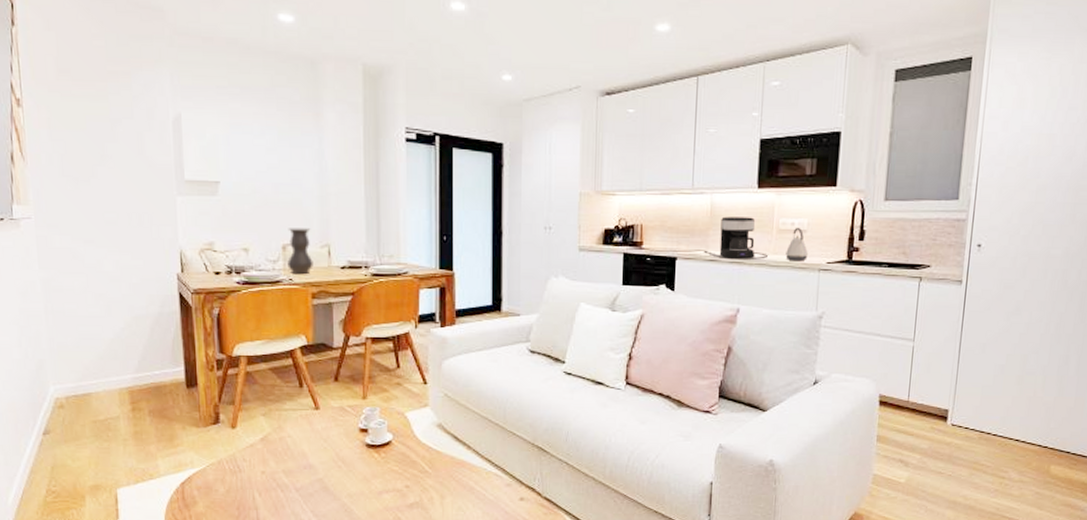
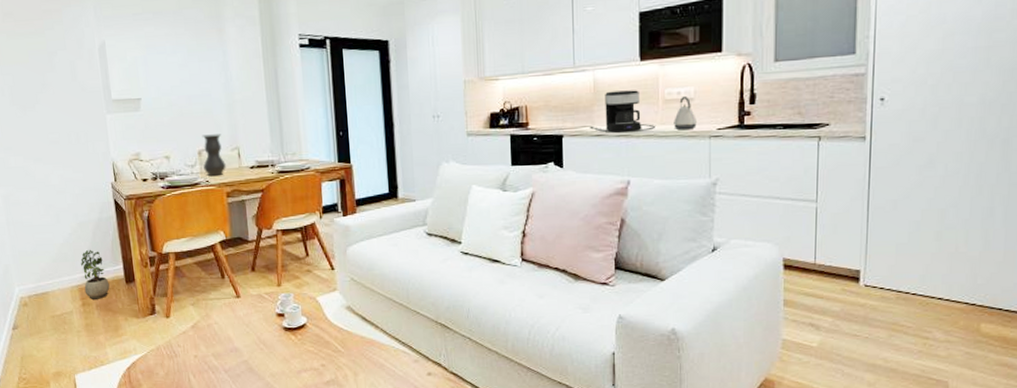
potted plant: none [133,347,167,404] -> present [80,249,110,299]

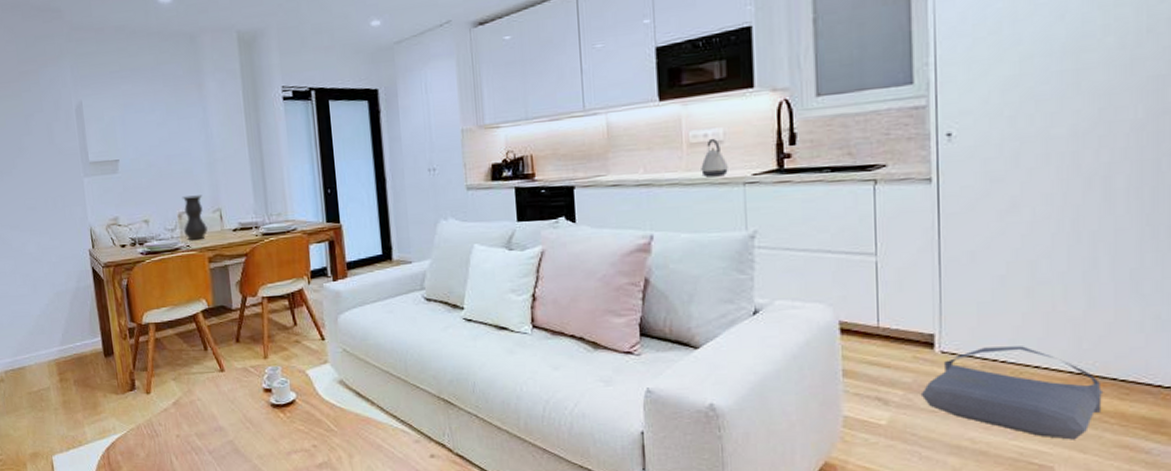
potted plant: present [80,249,110,299] -> none [58,321,88,374]
coffee maker: present [589,90,655,133] -> none [603,133,680,182]
bag: none [846,281,991,360] -> present [920,346,1104,440]

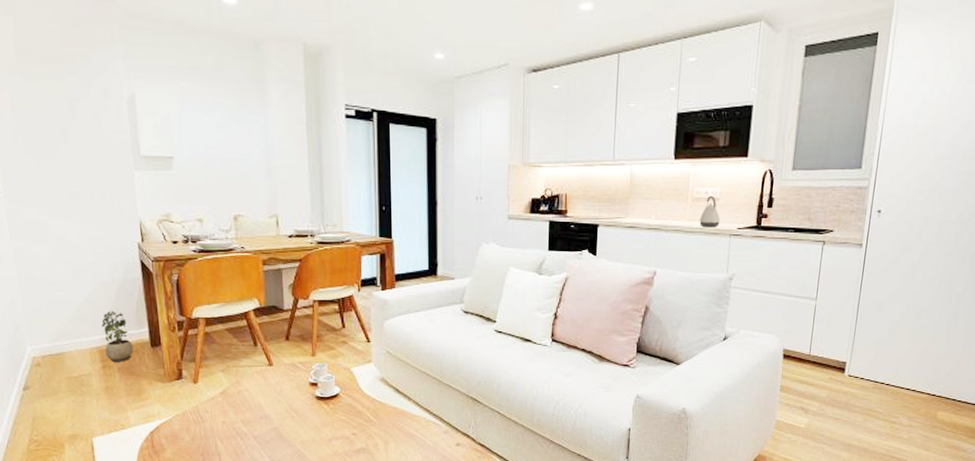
potted plant: none [58,321,88,374] -> present [101,310,133,362]
vase: present [182,195,208,241] -> none [238,200,263,243]
bag: present [920,346,1104,440] -> none [830,373,946,442]

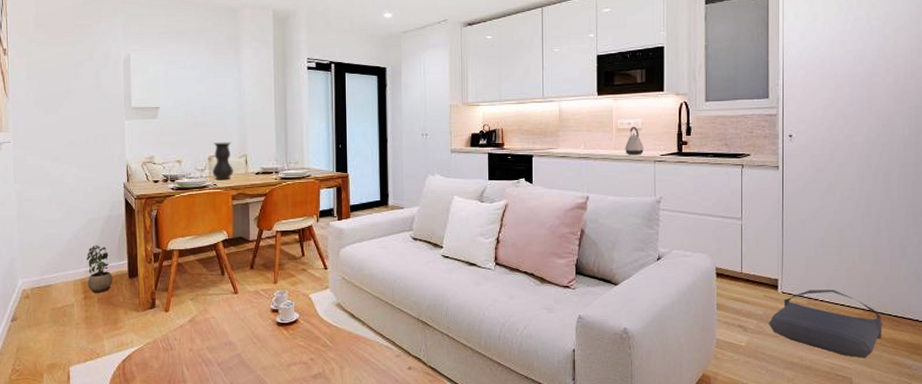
vase: none [238,200,263,243] -> present [212,142,233,181]
bag: none [830,373,946,442] -> present [768,290,884,358]

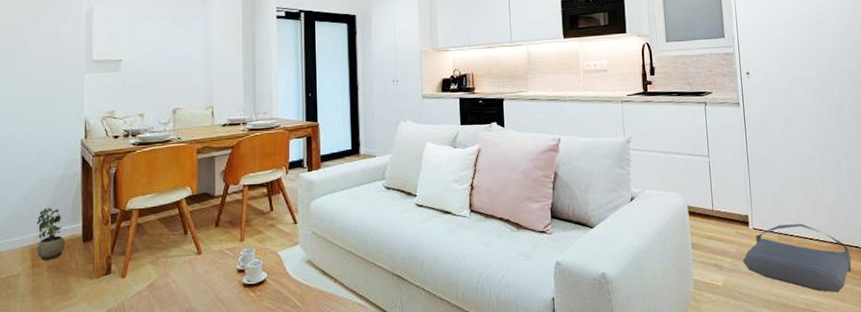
vase: present [212,142,233,181] -> none [177,94,199,134]
kettle: present [625,126,645,155] -> none [592,67,612,96]

